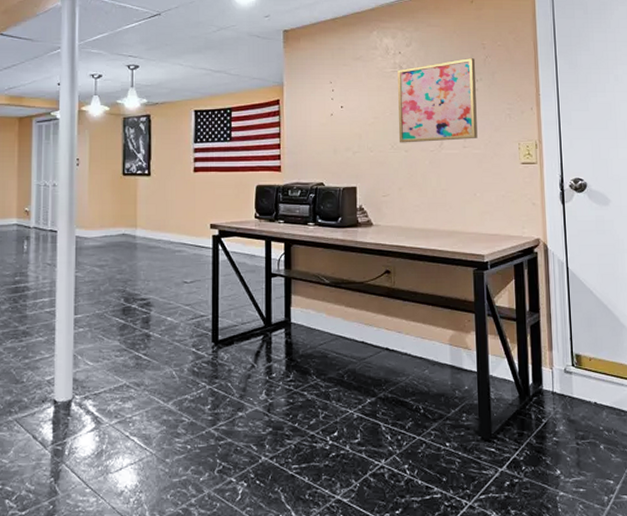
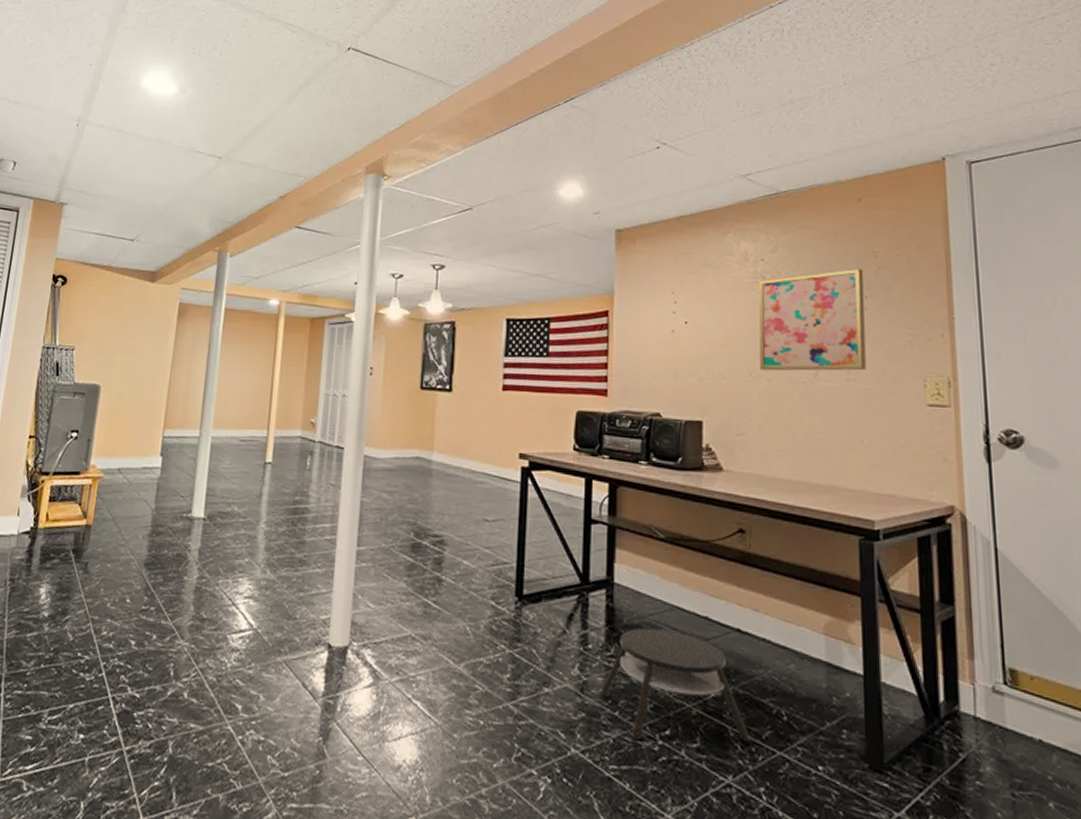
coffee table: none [282,355,398,444] -> present [599,627,752,742]

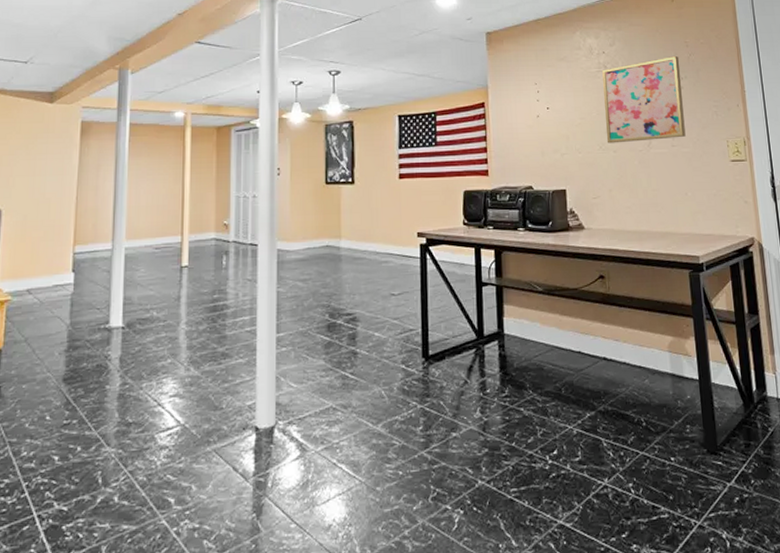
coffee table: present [599,627,752,742] -> none [498,367,620,464]

